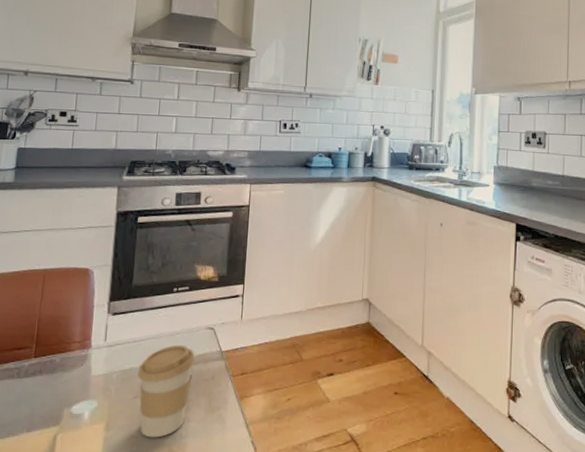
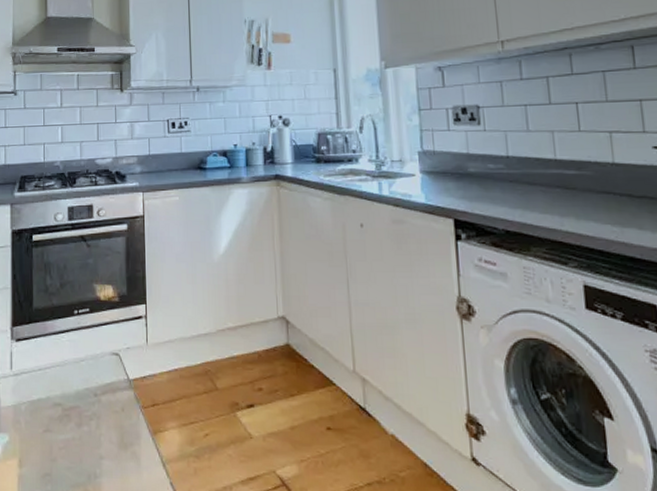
coffee cup: present [138,345,195,438] -> none [46,372,102,476]

